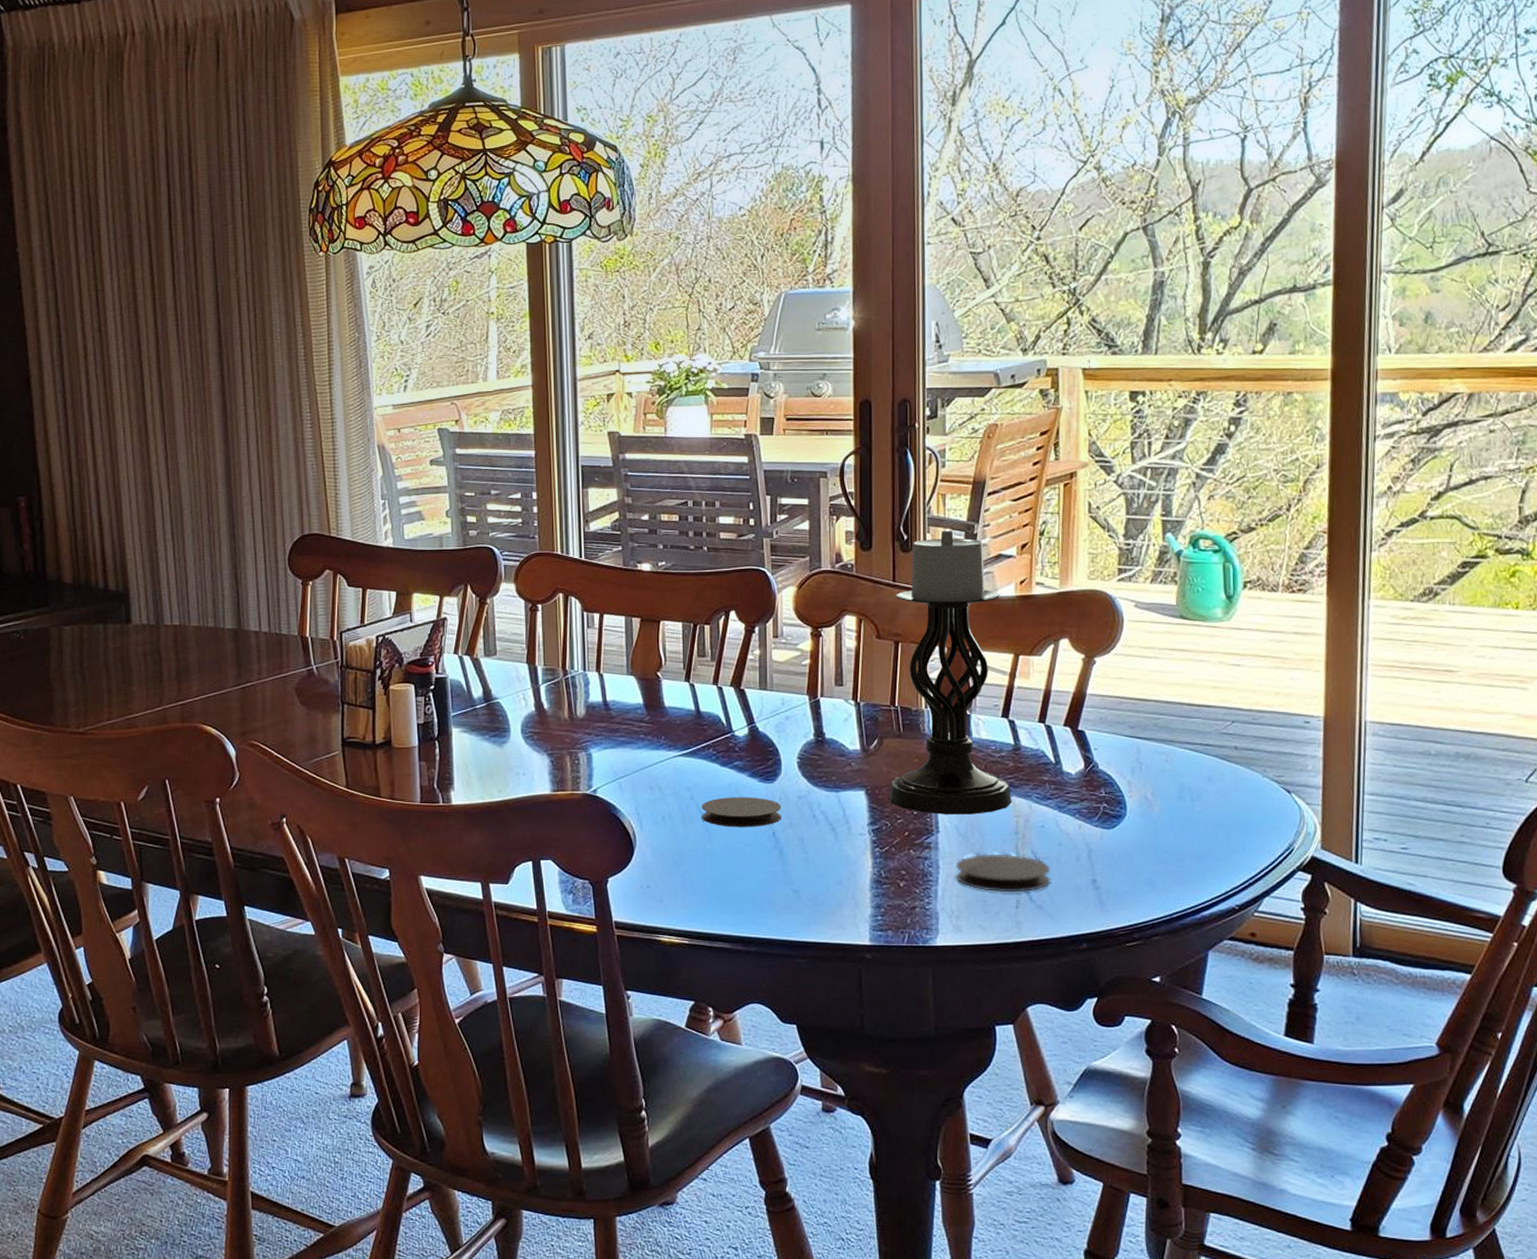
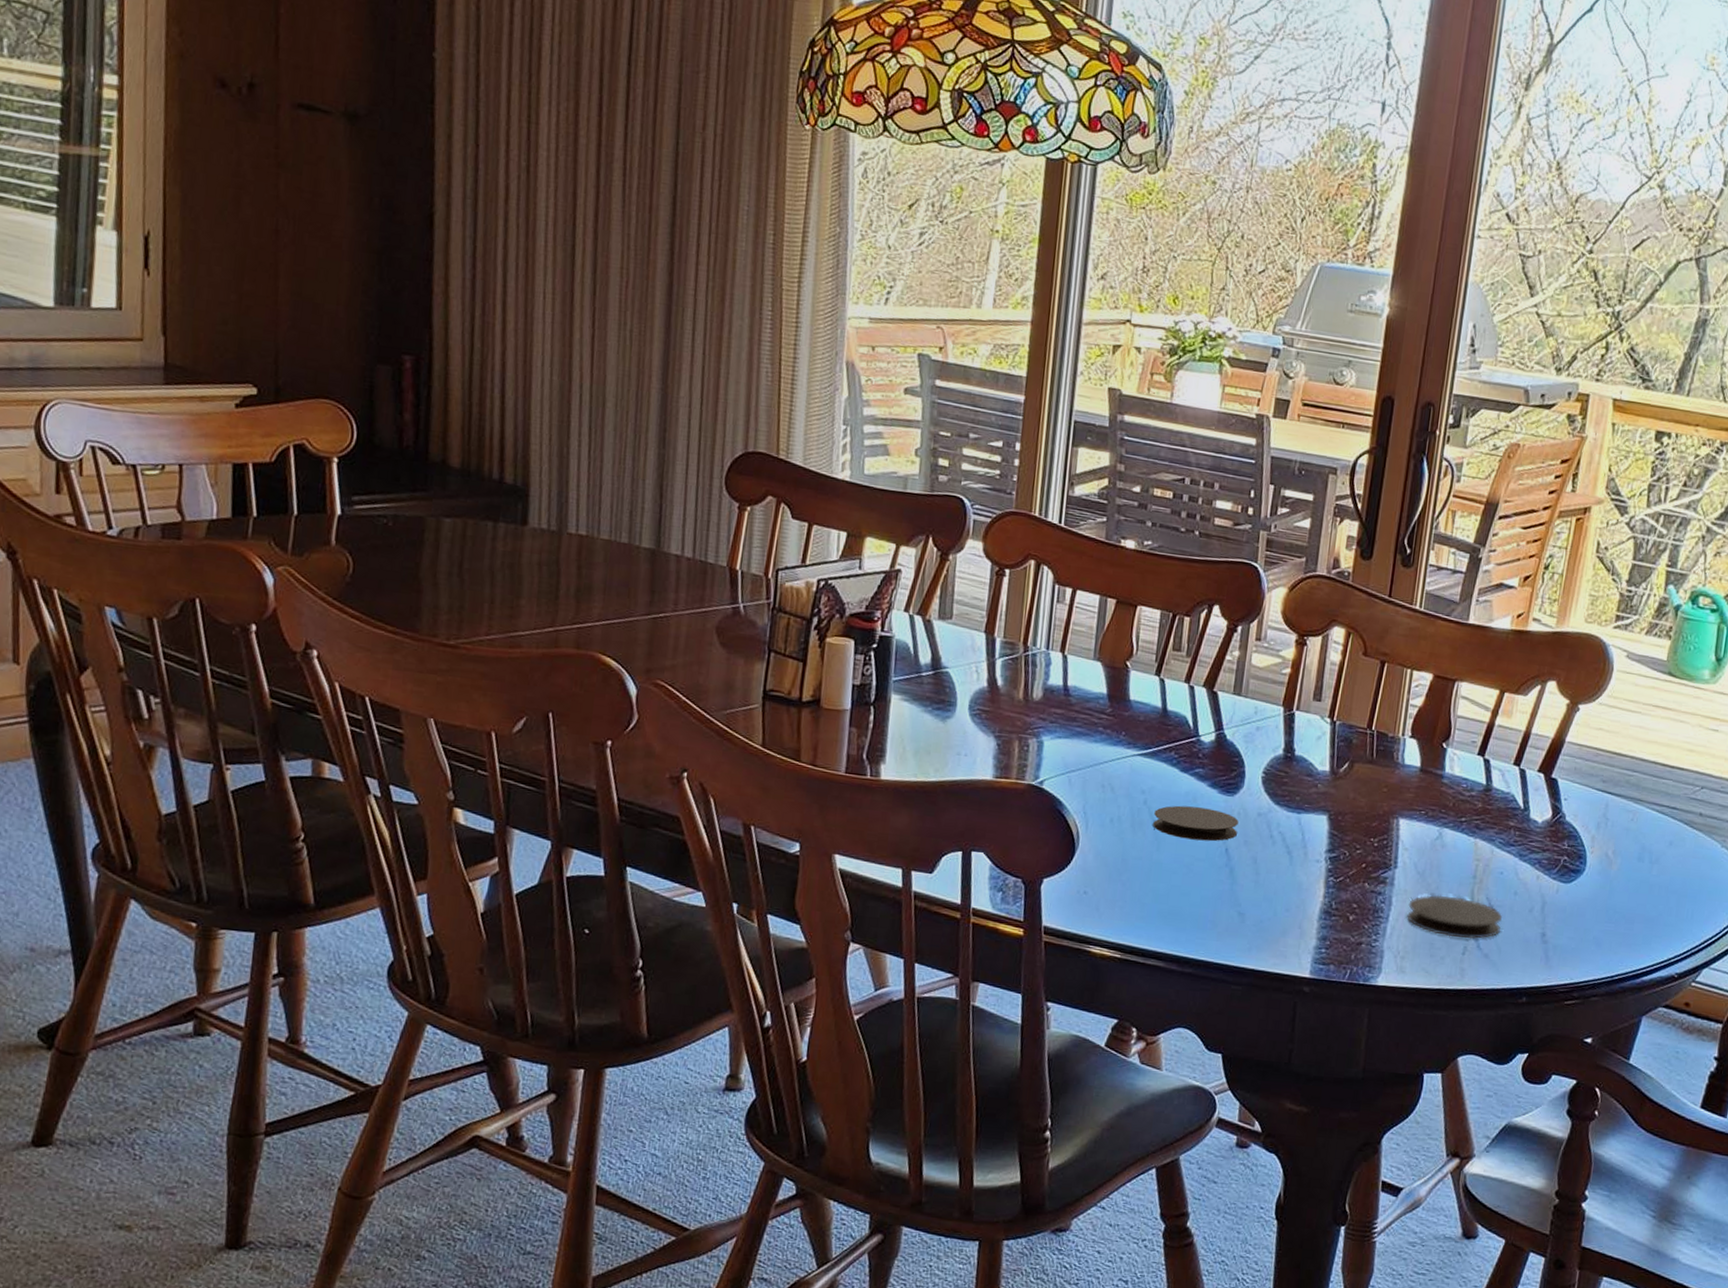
candle holder: present [888,530,1012,815] -> none [1350,549,1497,853]

